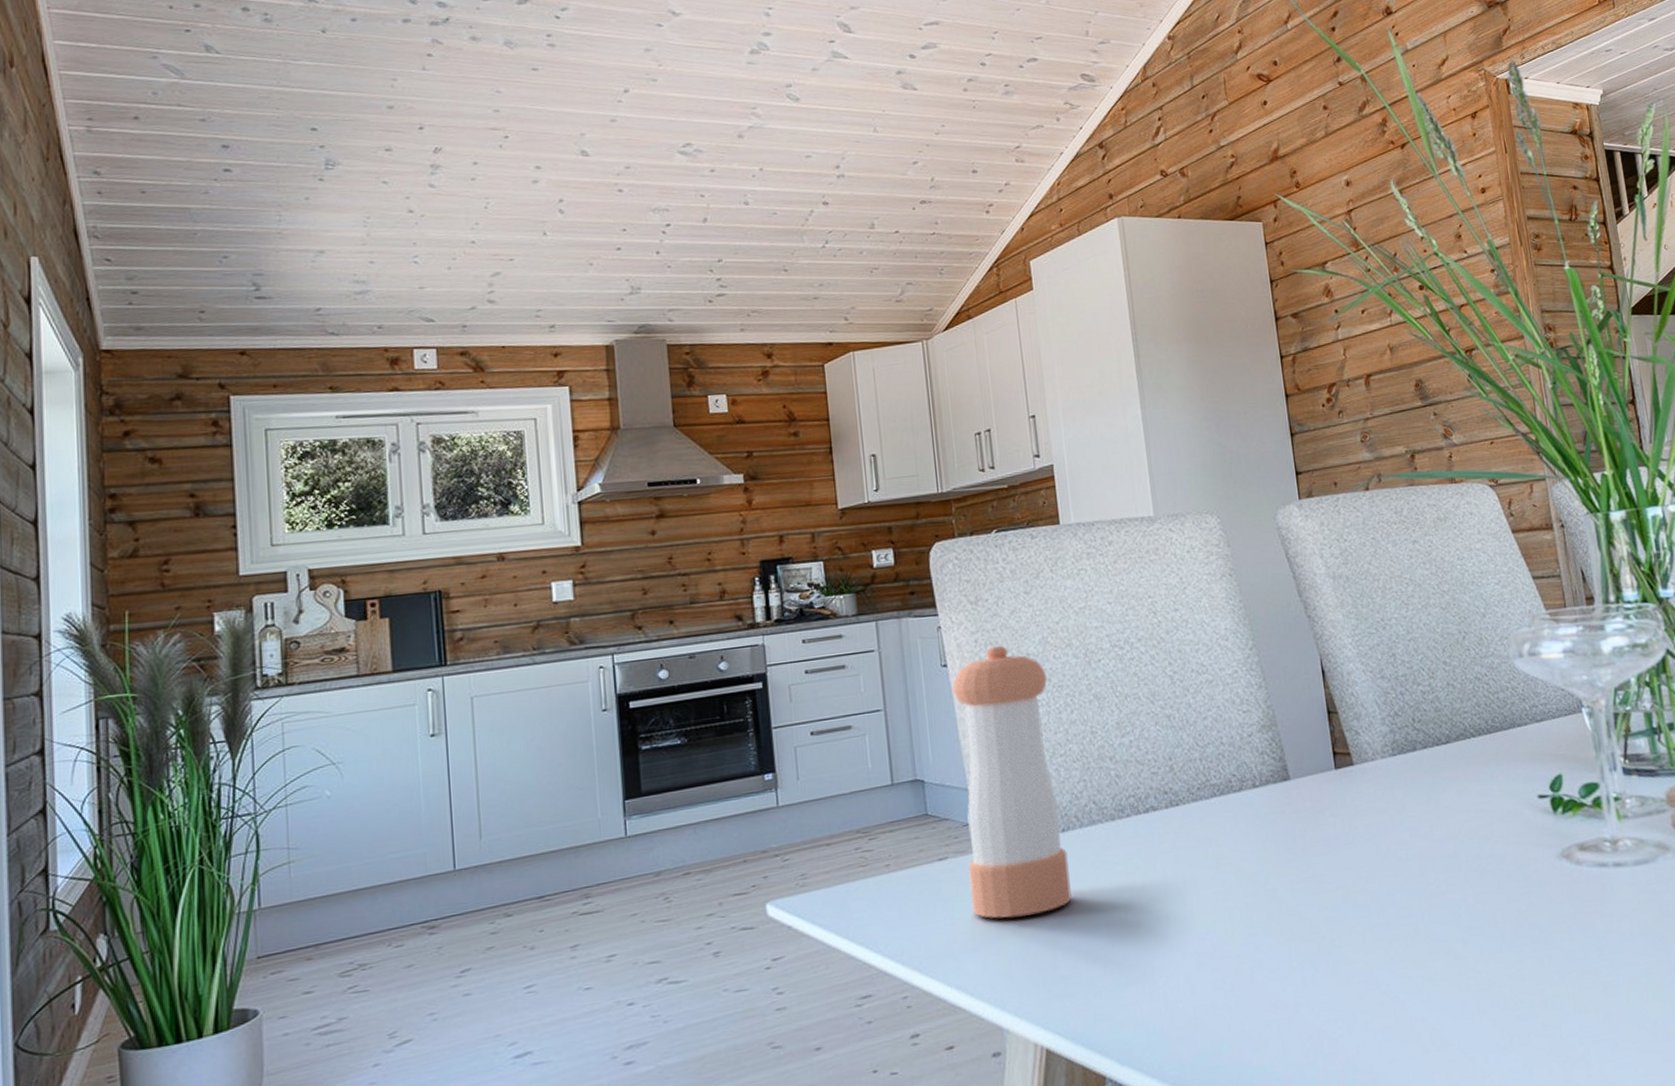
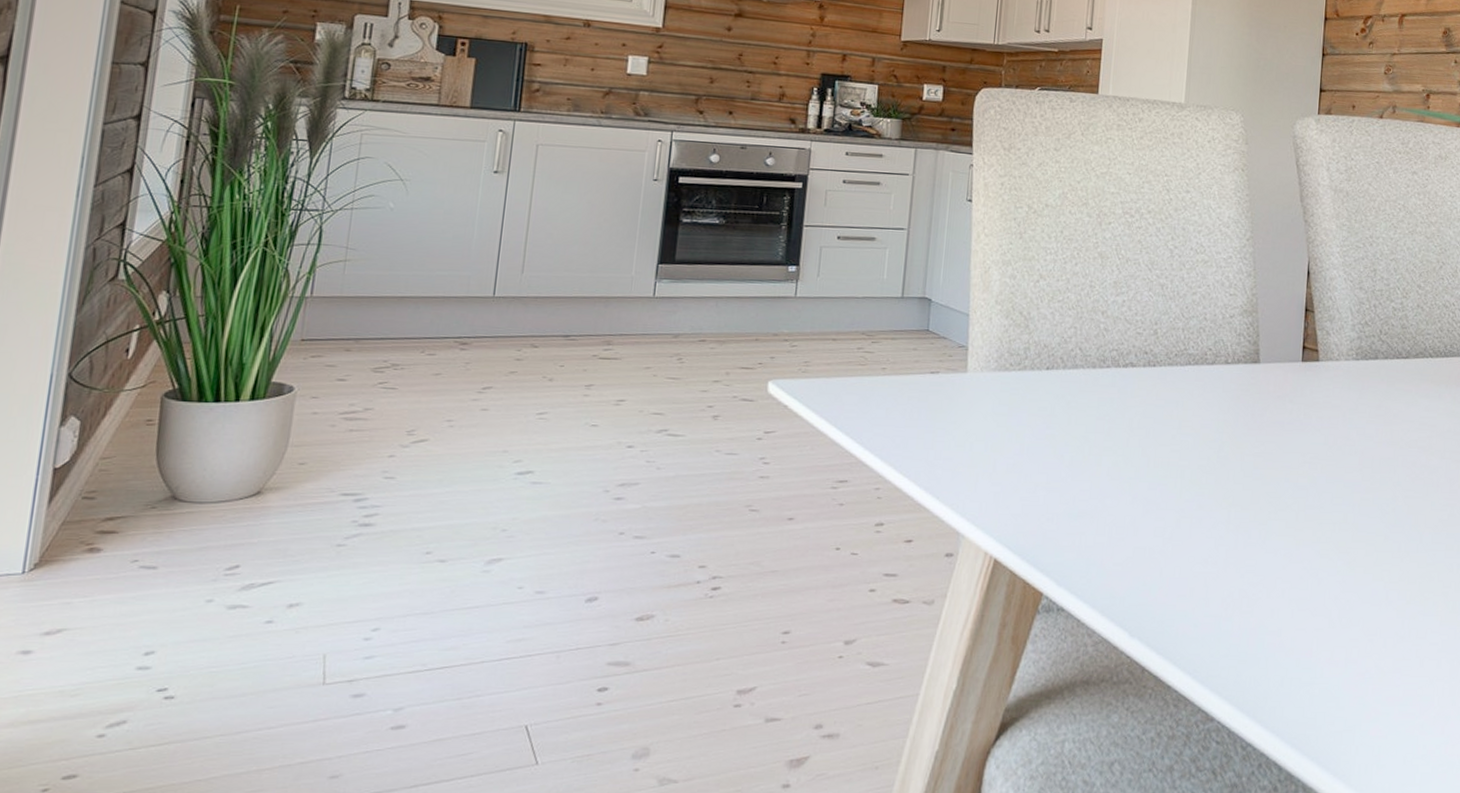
pepper shaker: present [952,645,1072,919] -> none [952,191,1060,438]

